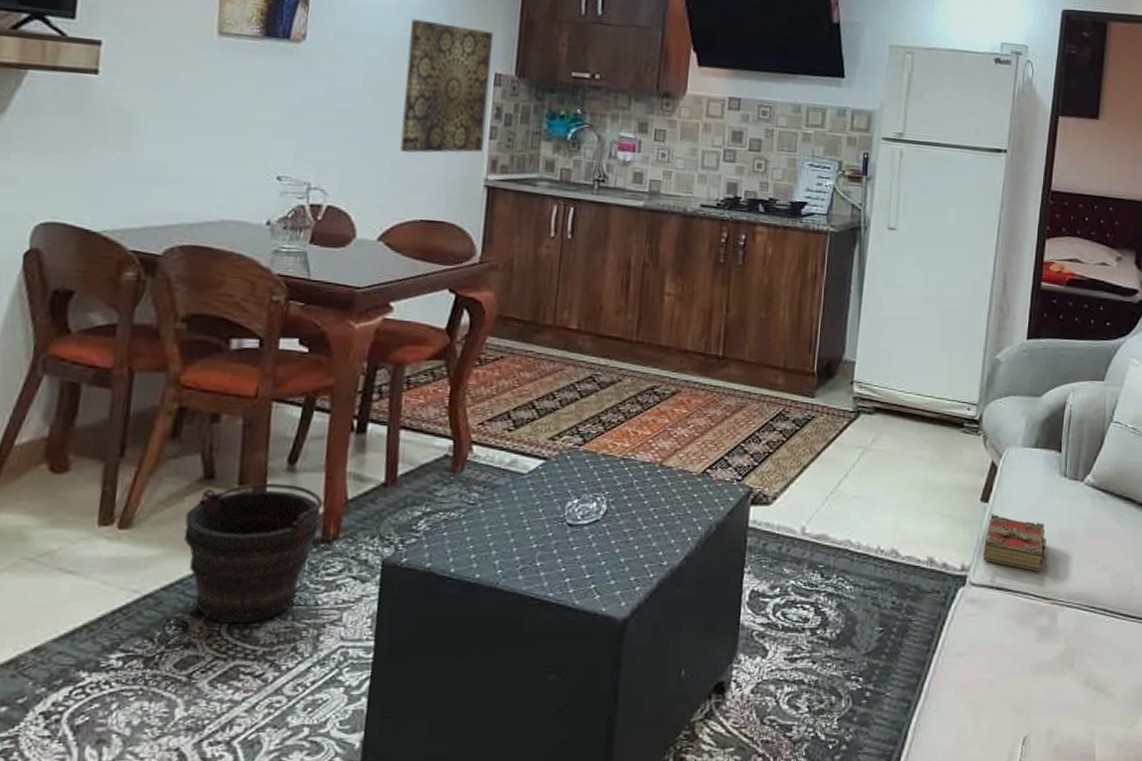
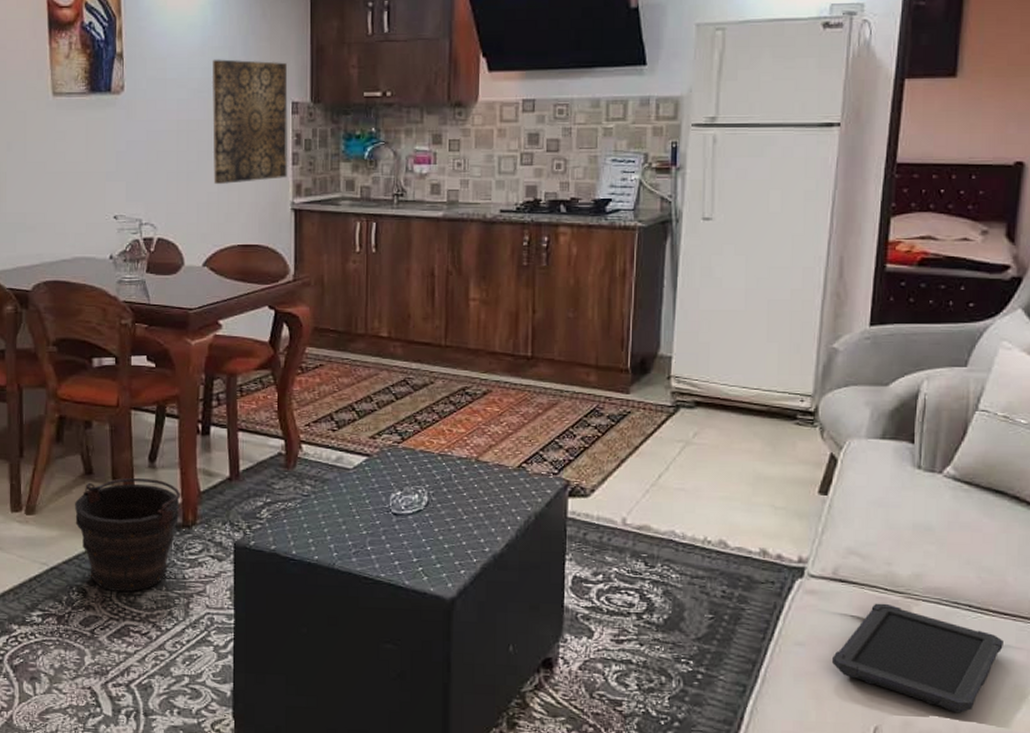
book: present [982,514,1046,572] -> none [822,507,898,565]
tablet: none [988,610,1131,718] -> present [832,603,1003,713]

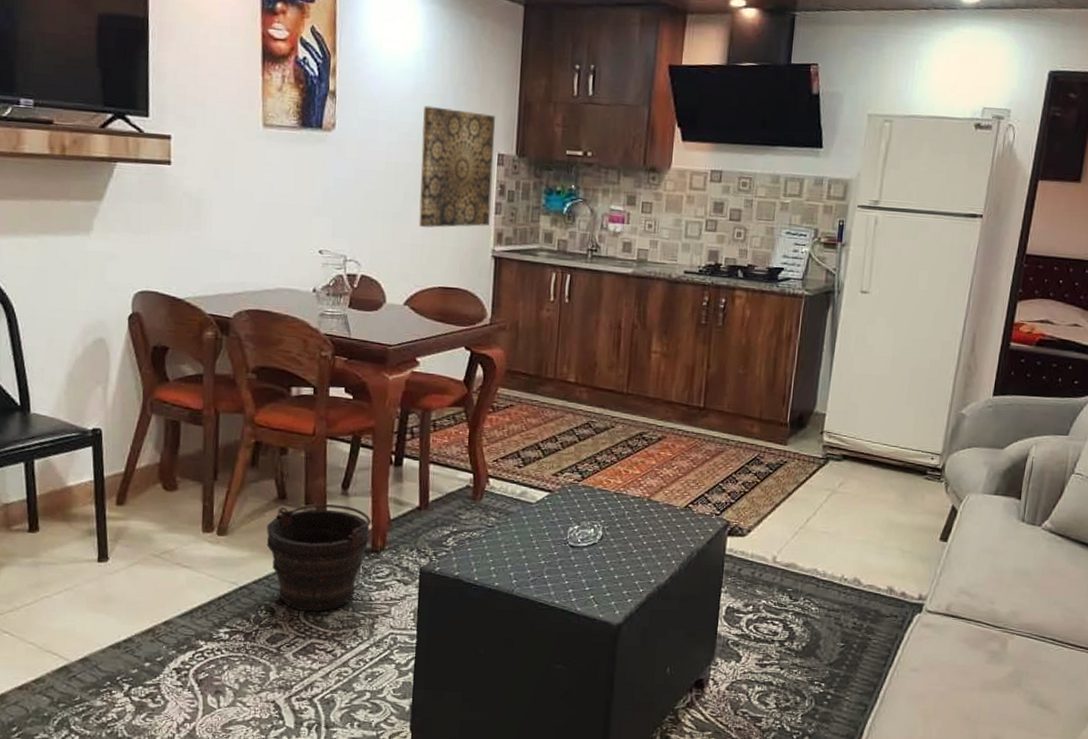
tablet: present [832,603,1003,713] -> none [940,636,1078,730]

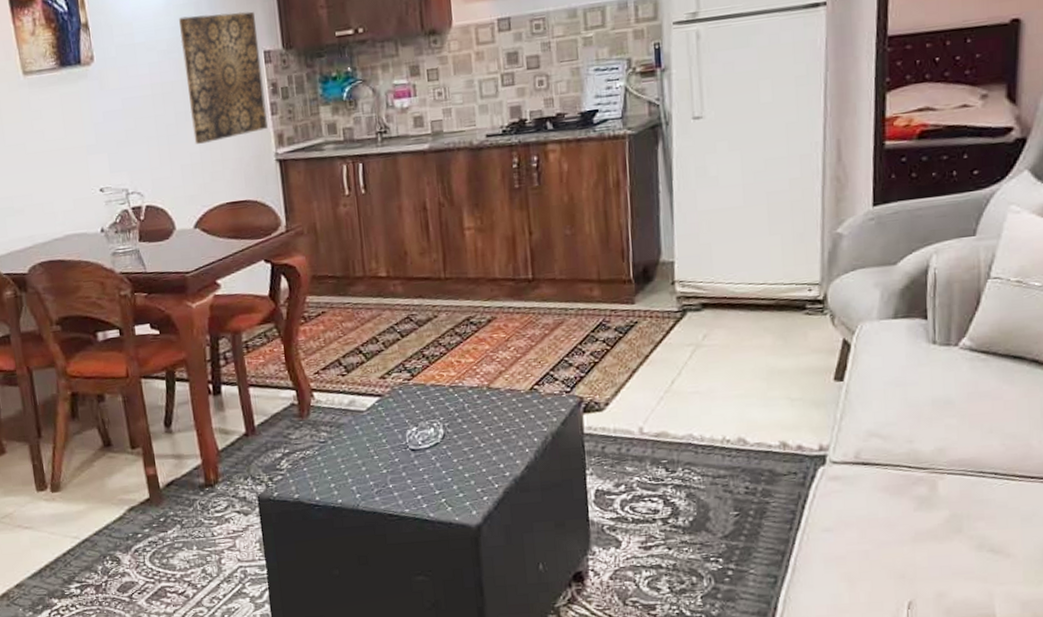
bucket: present [266,503,371,612] -> none [98,443,201,556]

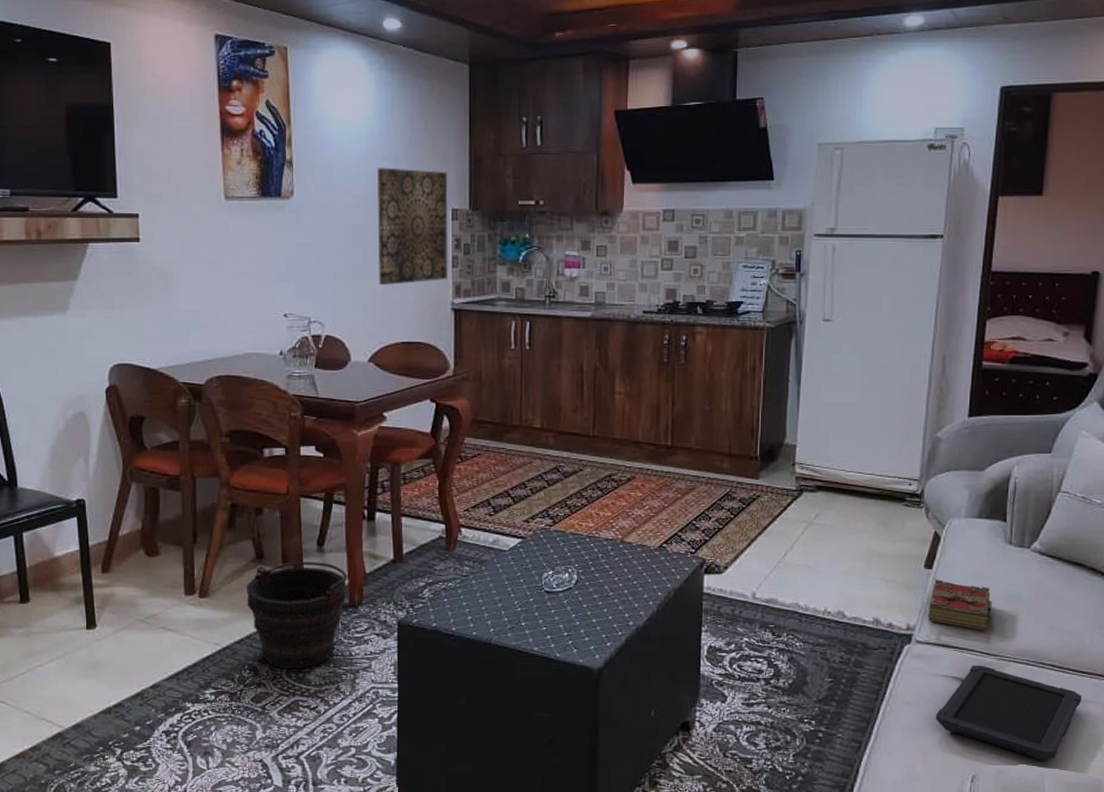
bucket: none [98,443,201,556] -> present [247,562,347,670]
book: none [842,391,918,443] -> present [927,579,992,631]
tablet: none [861,480,1032,580] -> present [936,665,1082,761]

